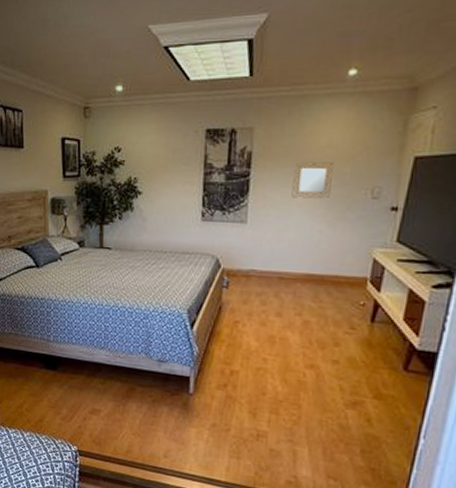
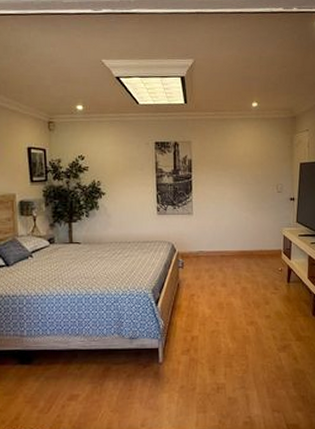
home mirror: present [291,162,334,199] -> none [223,167,250,194]

